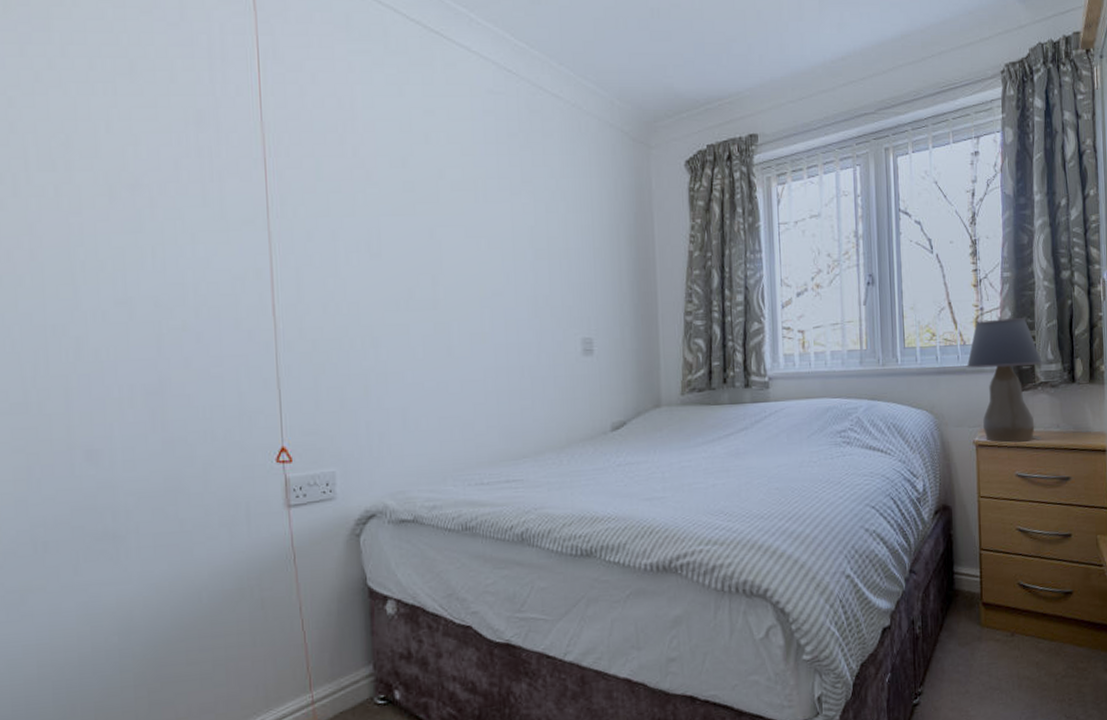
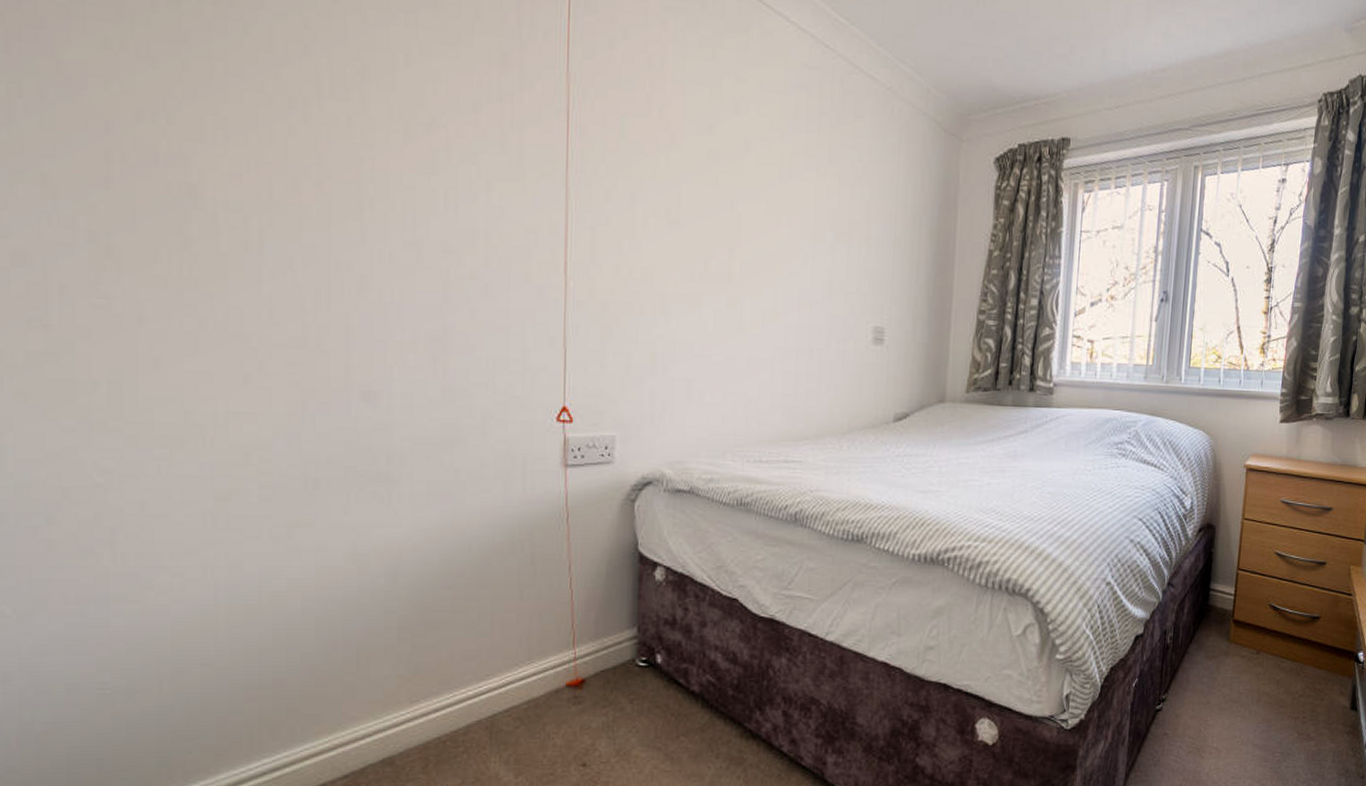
table lamp: present [966,316,1044,443] -> none [1247,345,1322,470]

